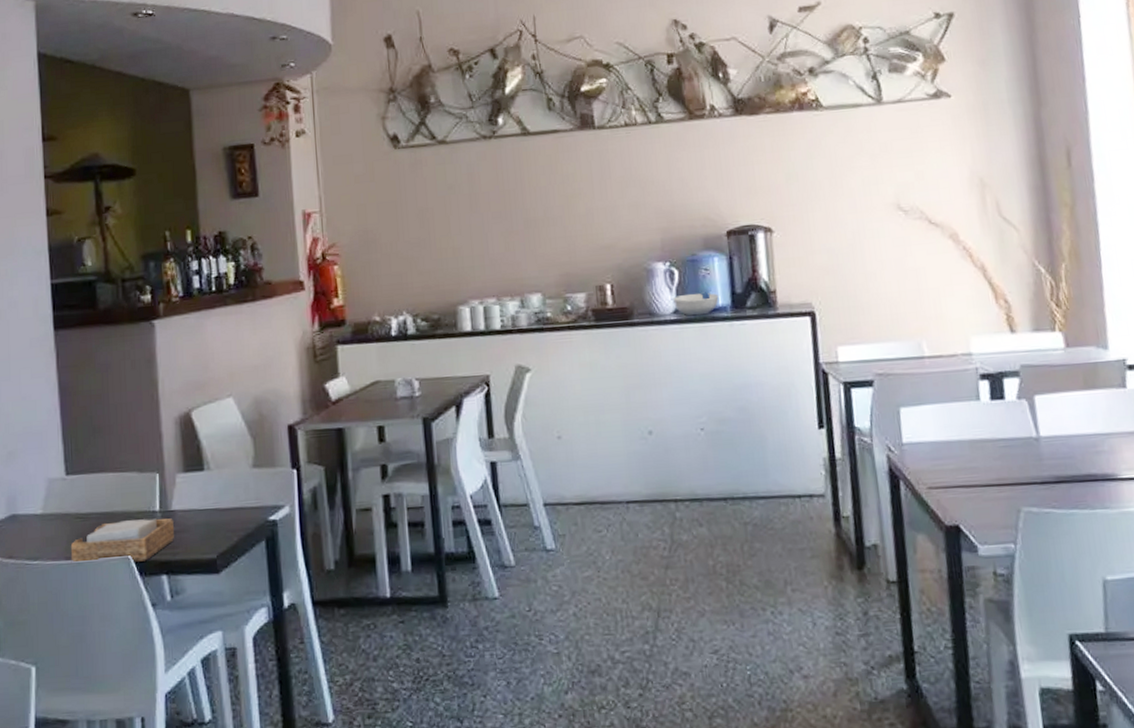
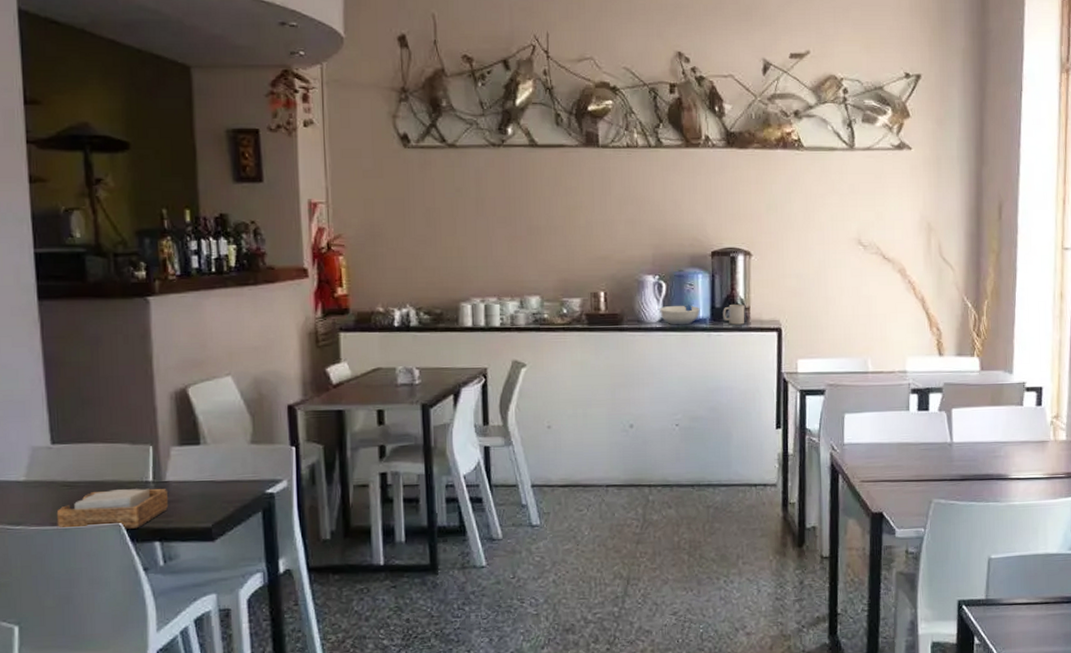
mug: none [745,287,772,312] -> present [723,303,745,325]

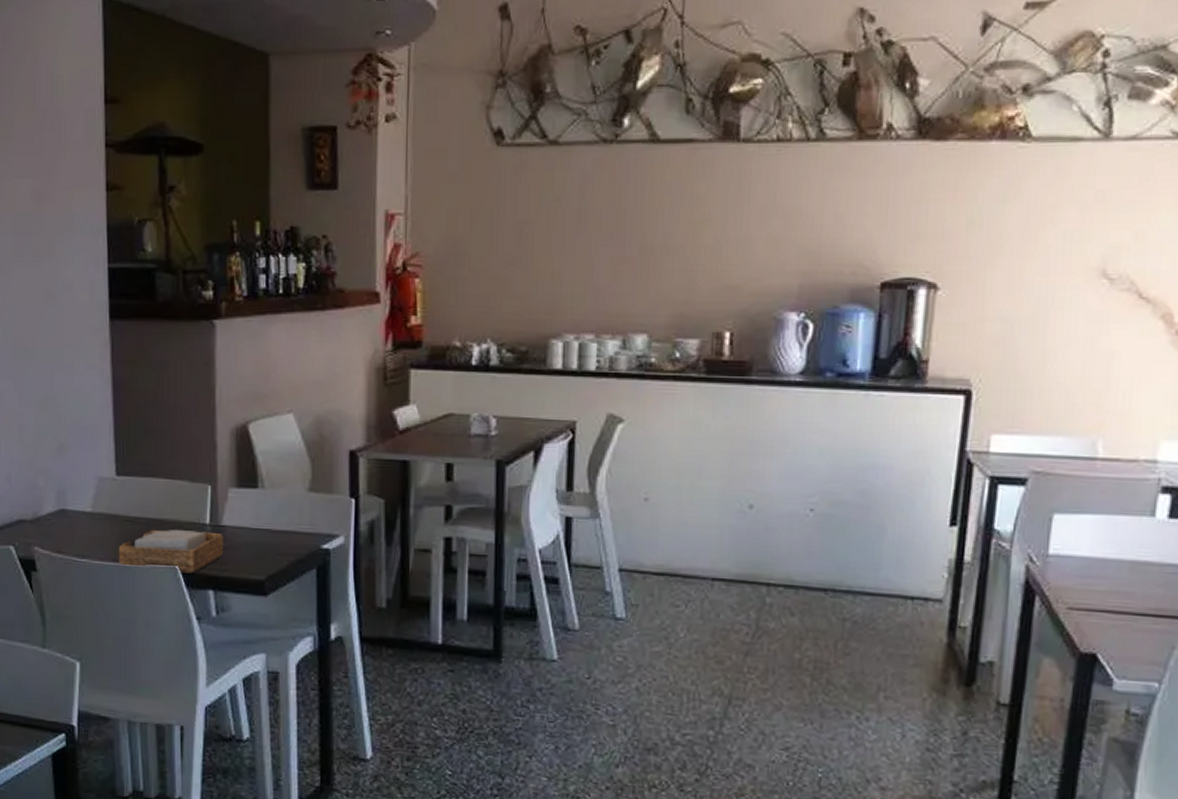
bowl: present [660,305,700,325] -> none [802,353,858,380]
mug: present [723,303,745,325] -> none [888,354,921,383]

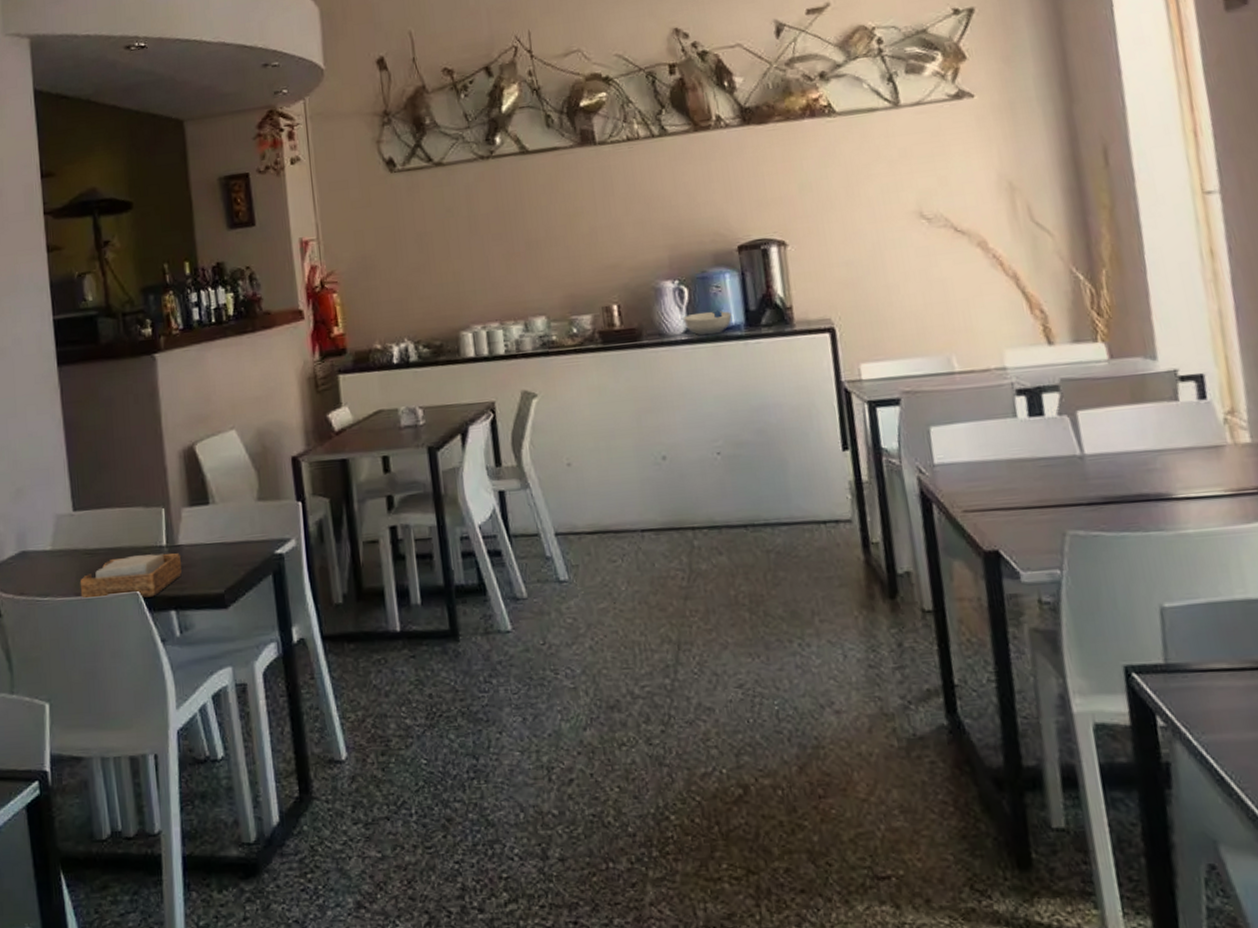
bowl: none [802,353,858,380] -> present [683,311,732,336]

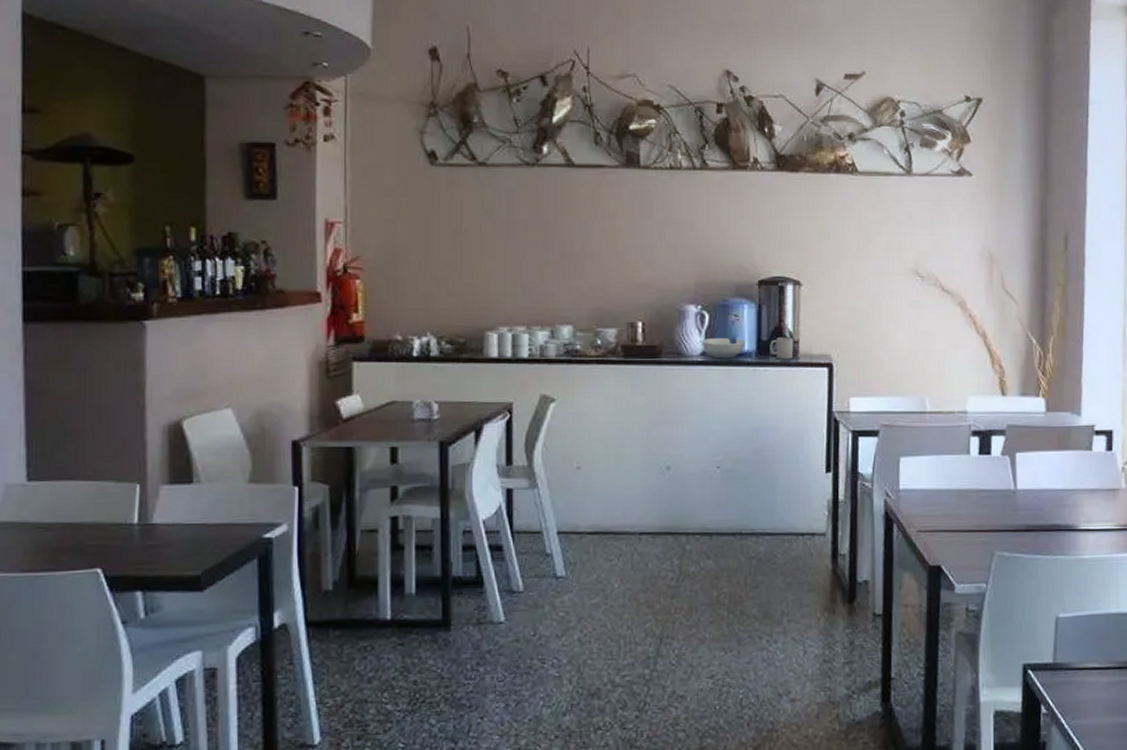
napkin holder: present [79,553,182,599] -> none [27,531,155,577]
mug: none [759,303,788,329] -> present [770,336,794,359]

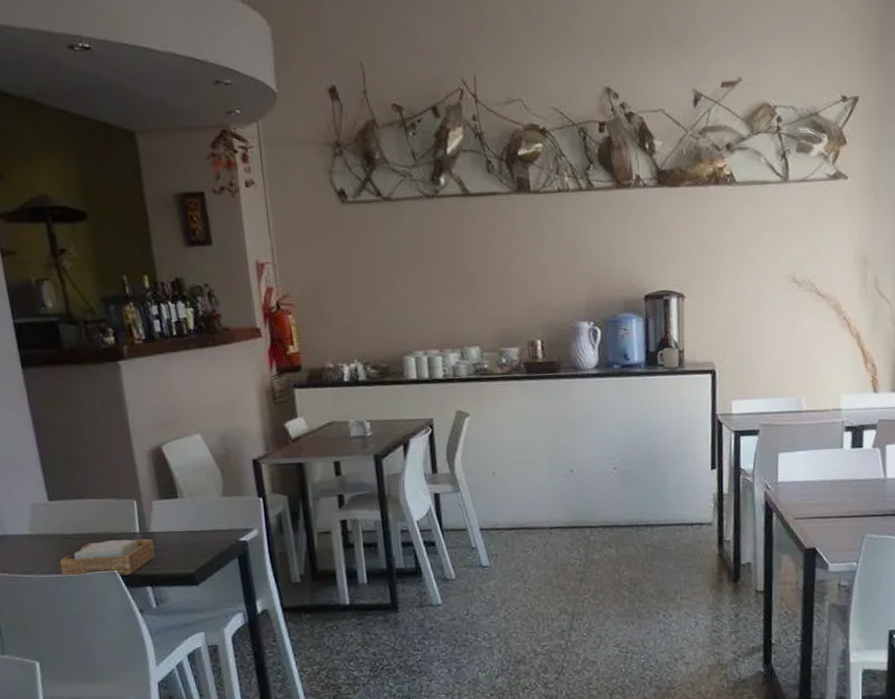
napkin holder: none [27,531,155,577] -> present [59,539,155,577]
bowl: present [702,337,745,359] -> none [595,350,635,371]

